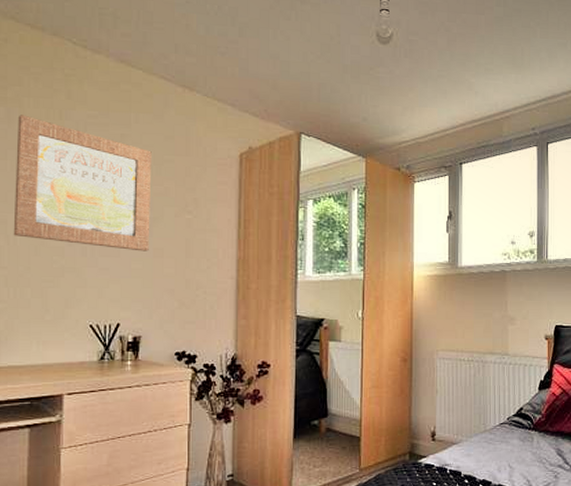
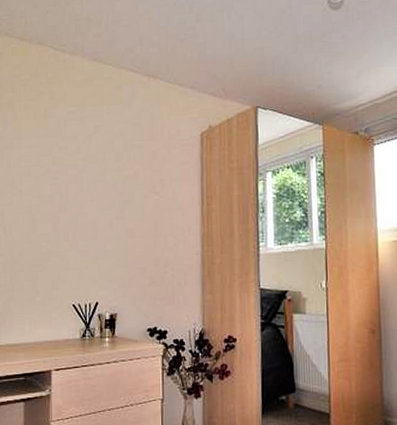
wall art: present [13,114,152,252] -> none [9,117,123,233]

